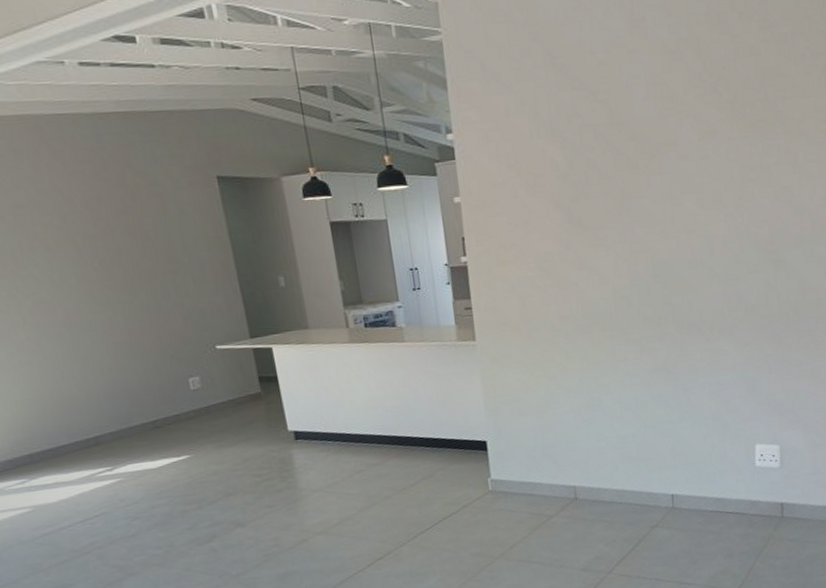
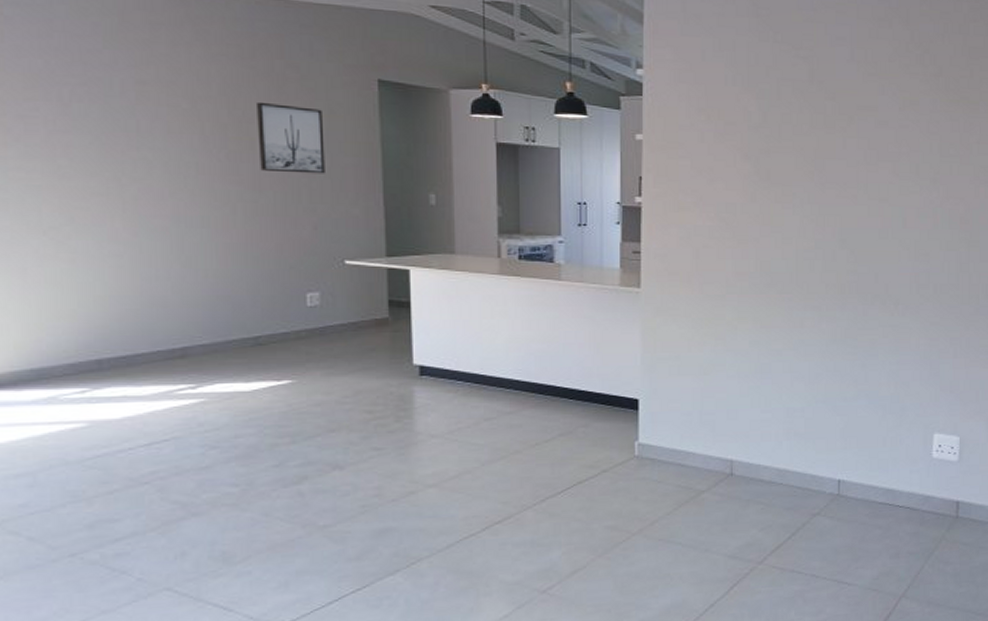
wall art: none [116,210,186,274] -> present [257,101,325,174]

